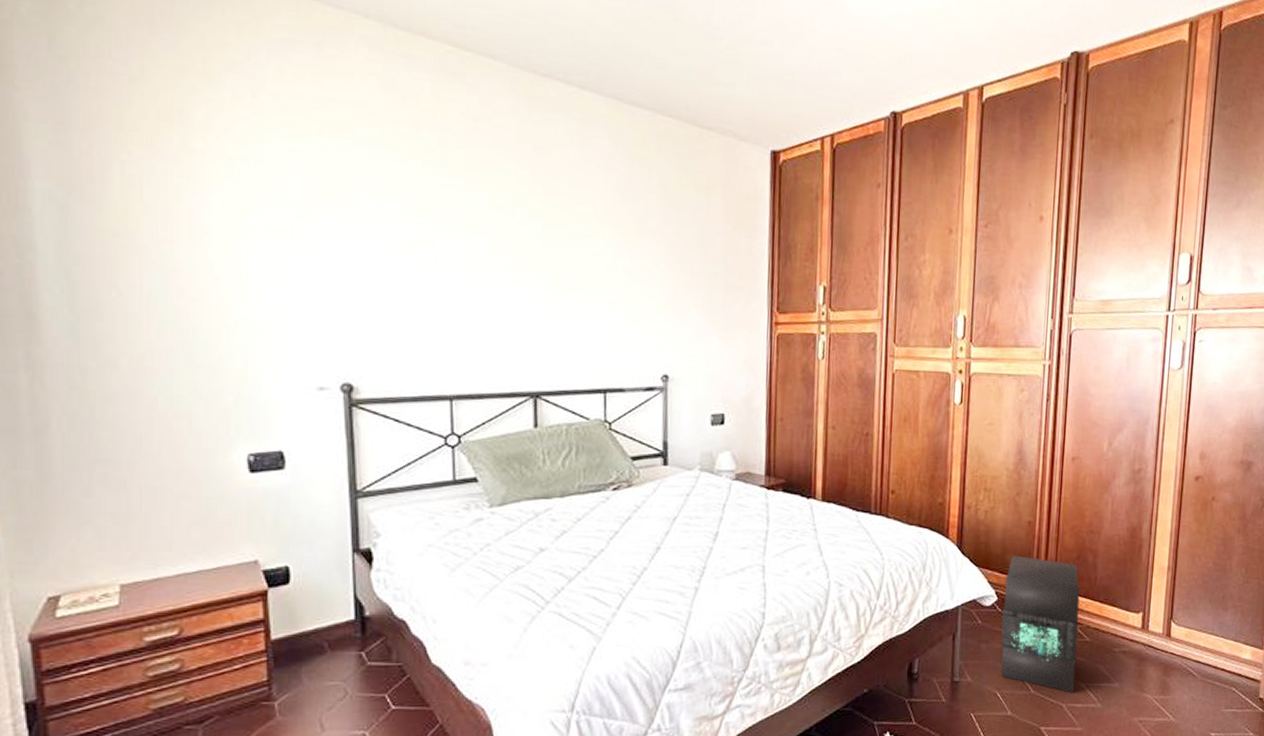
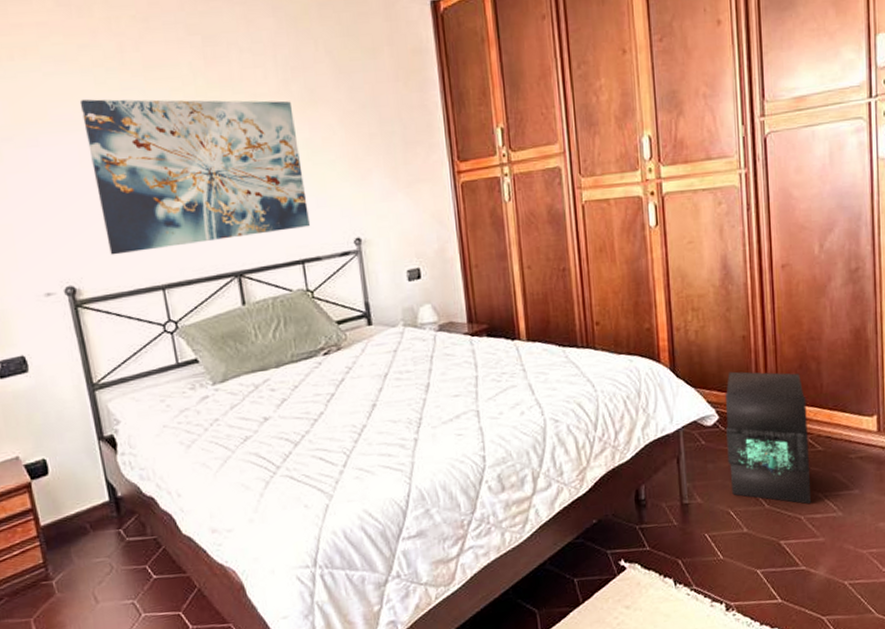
wall art: none [389,190,618,357] -> present [79,99,310,255]

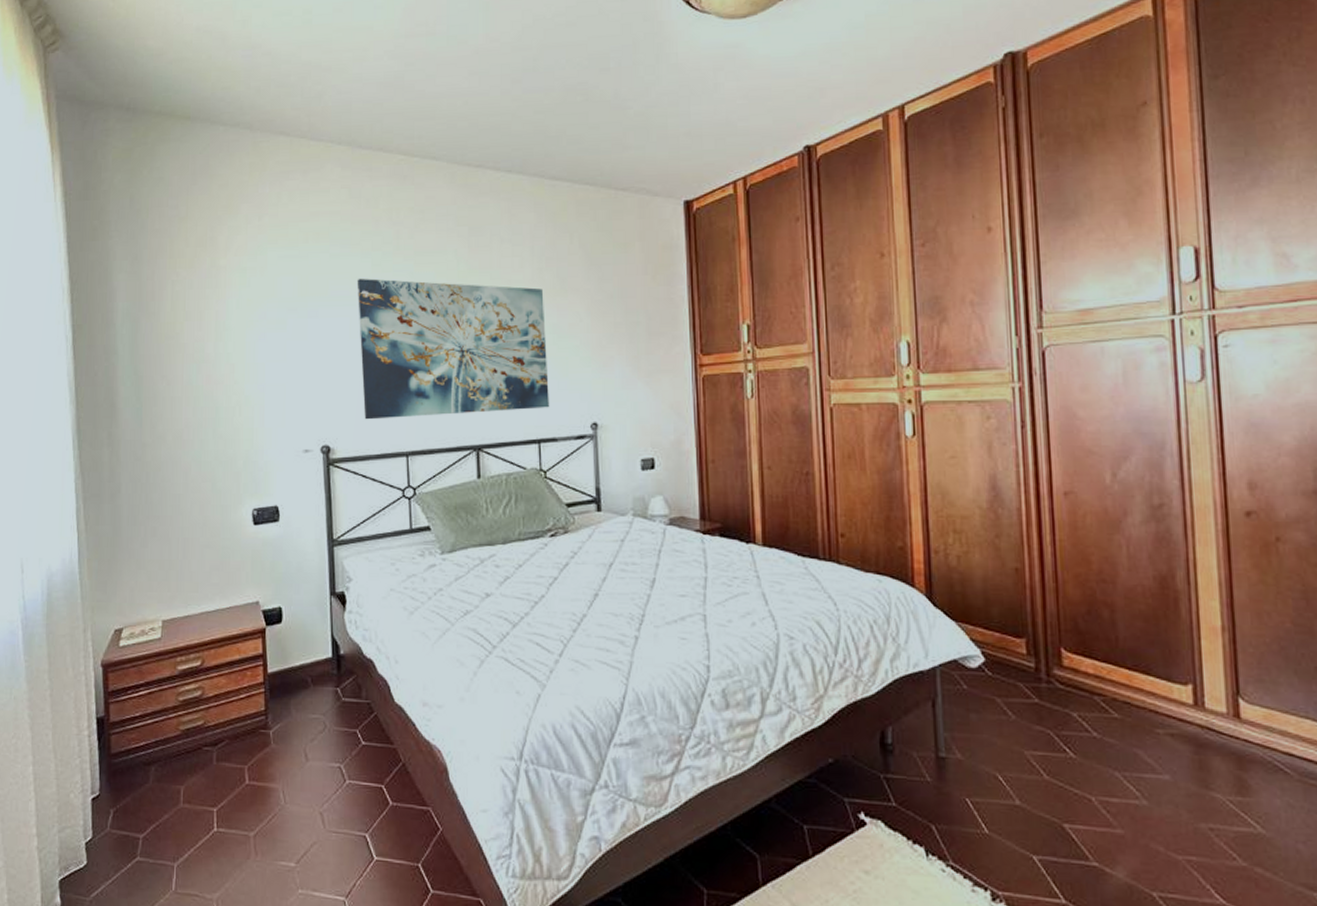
speaker: present [726,371,812,505] -> none [994,608,1106,783]

